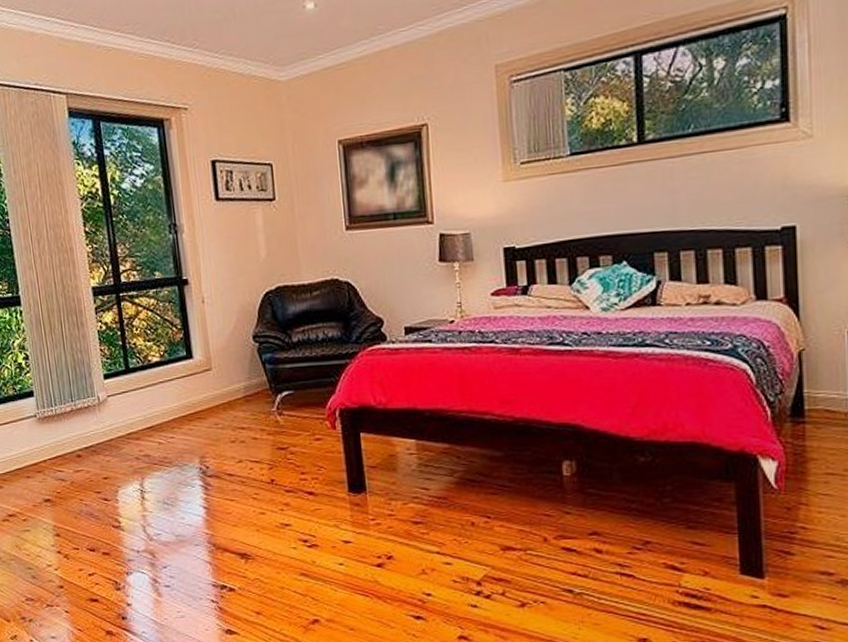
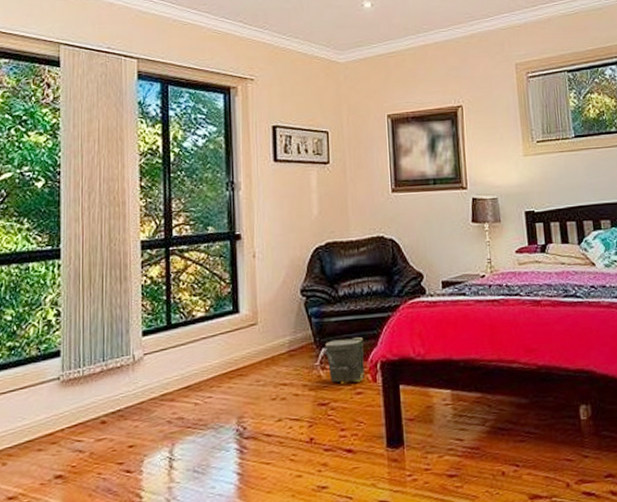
bag: none [280,384,323,430] -> present [324,337,365,385]

